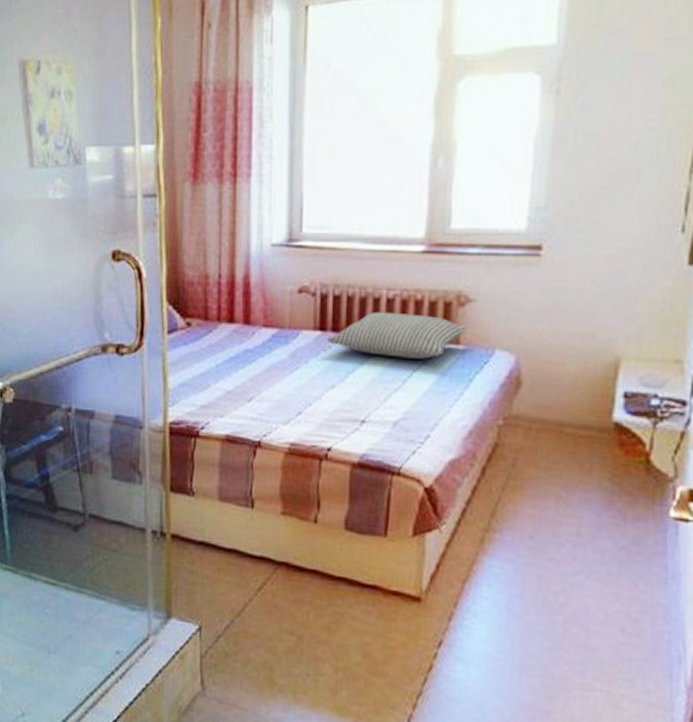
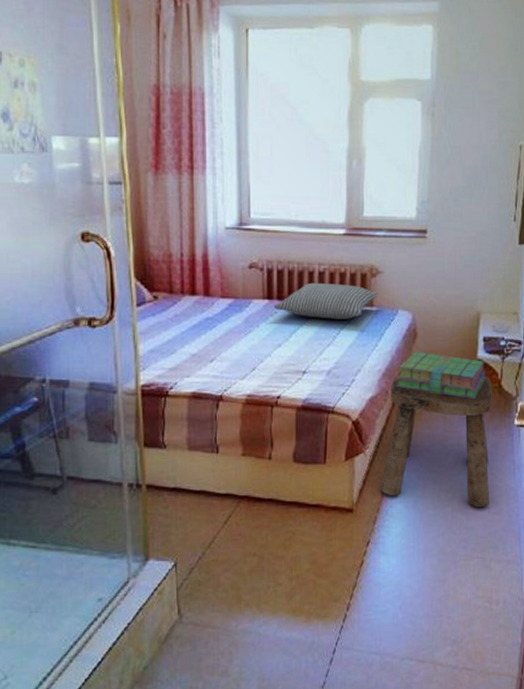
stool: none [459,429,634,624] -> present [380,370,492,508]
stack of books: none [487,406,625,476] -> present [396,352,486,400]

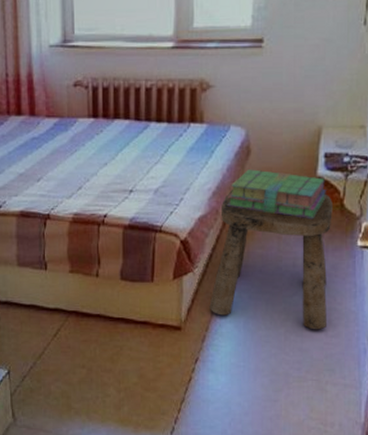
pillow: present [273,282,379,319] -> none [99,99,209,137]

